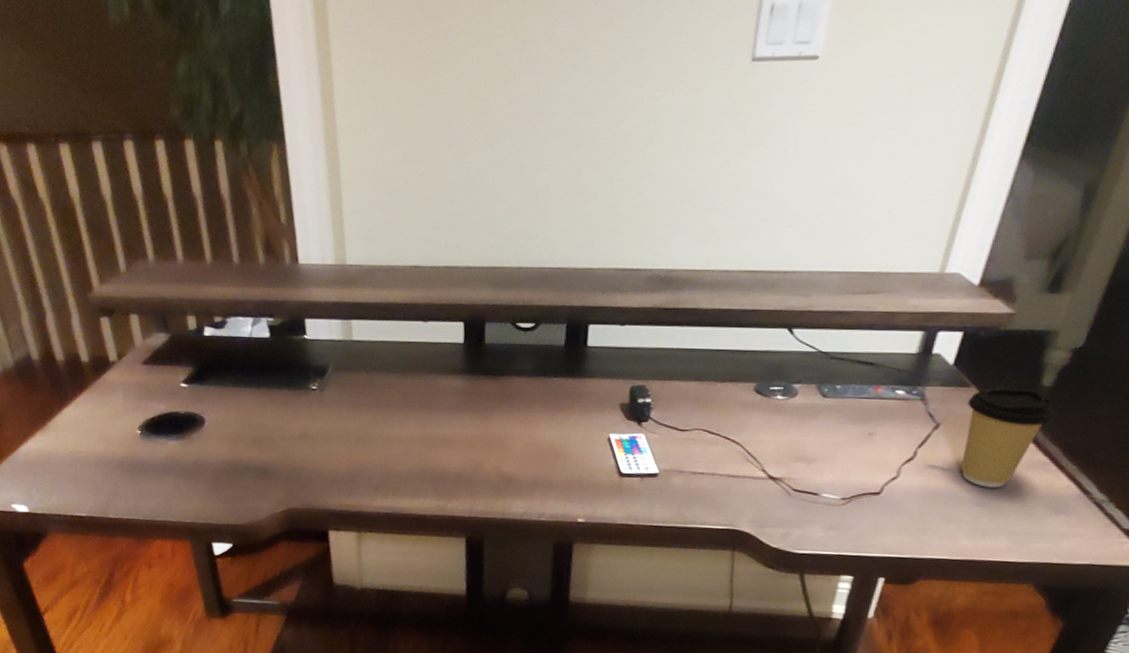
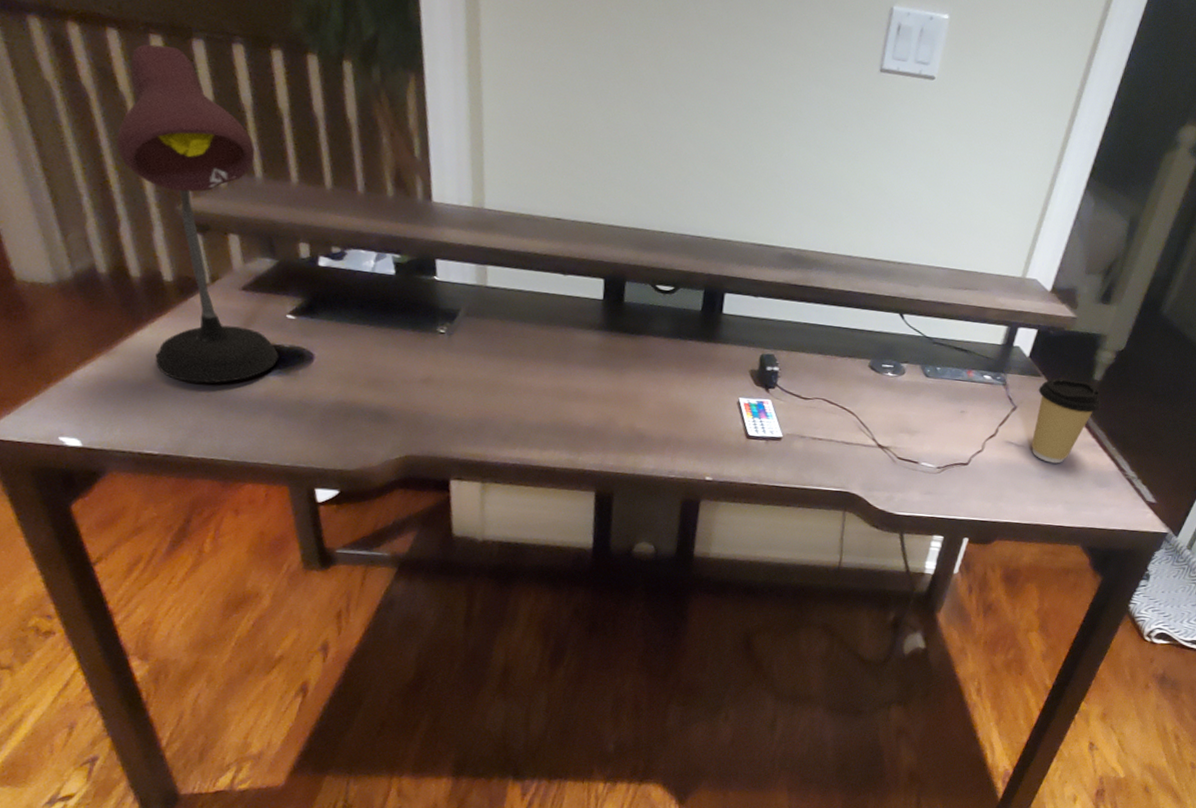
desk lamp: none [40,151,176,451] -> present [116,43,279,384]

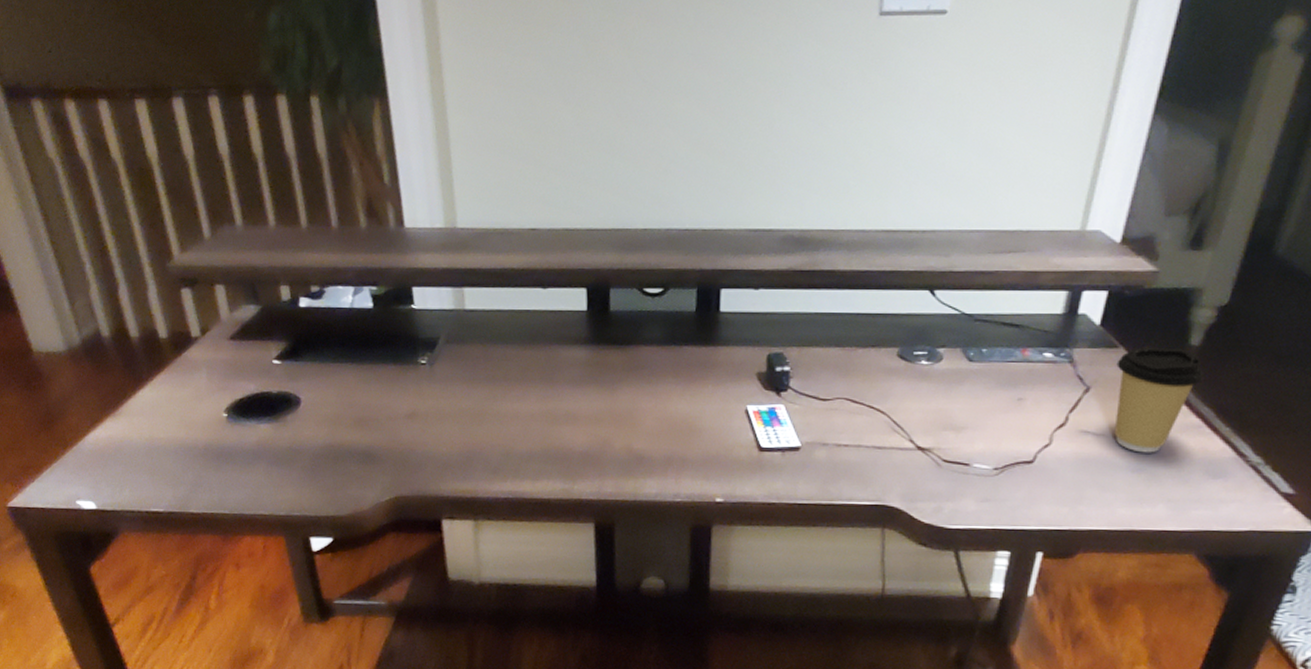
desk lamp: present [116,43,279,384] -> none [112,108,268,437]

